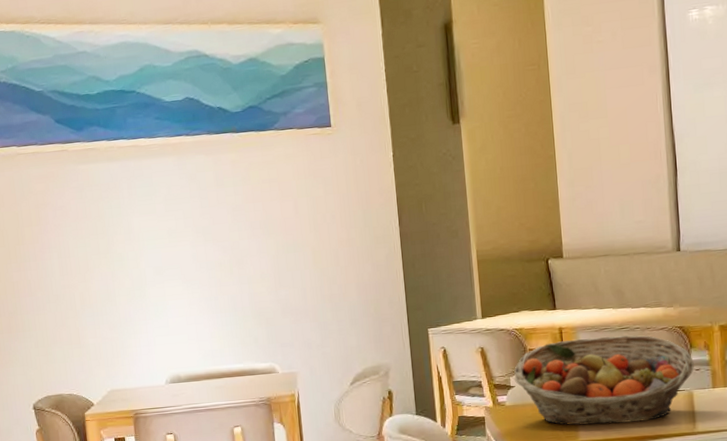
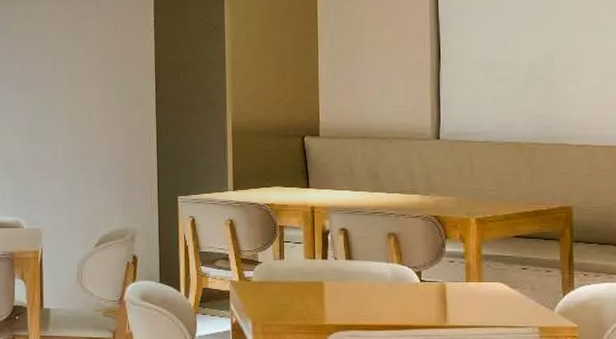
fruit basket: present [514,335,694,426] -> none [263,219,448,310]

